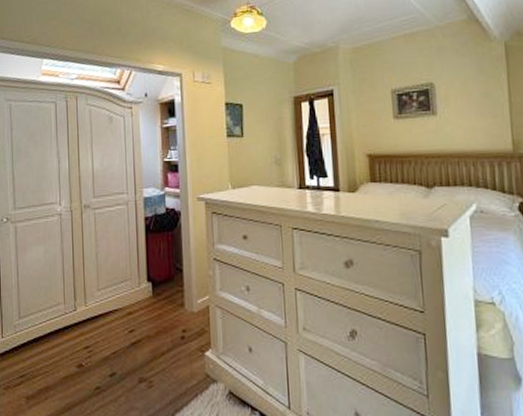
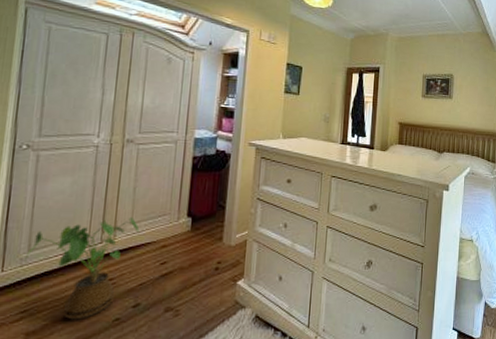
house plant: none [17,283,106,386] -> present [24,216,140,320]

